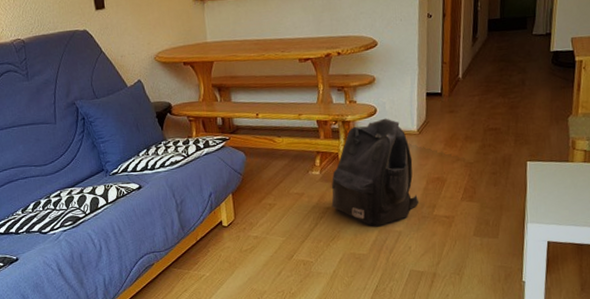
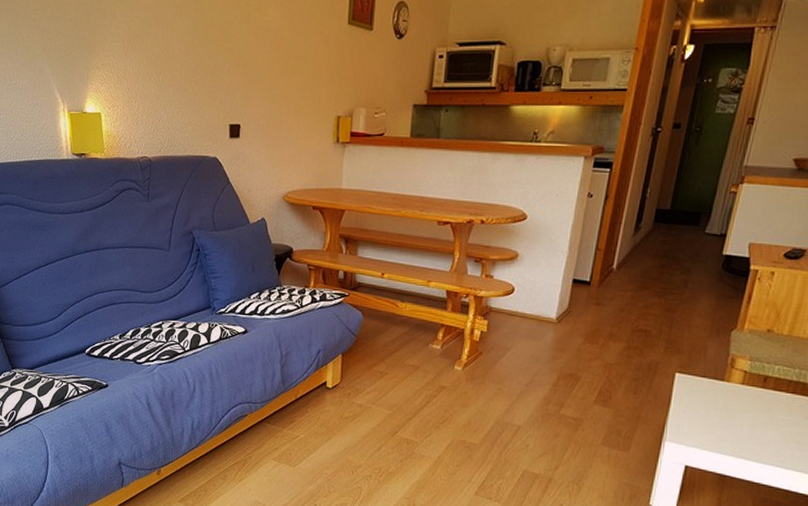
backpack: present [331,118,420,227] -> none [448,299,546,417]

